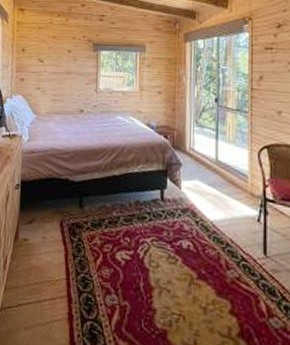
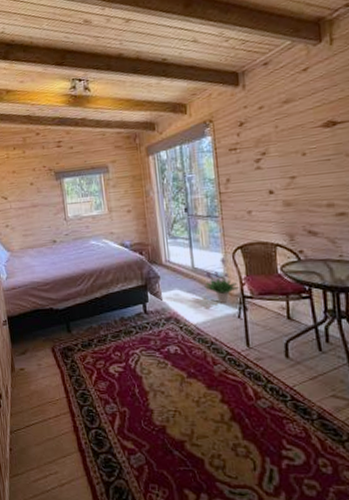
potted plant: none [226,154,262,203] -> present [205,257,240,303]

